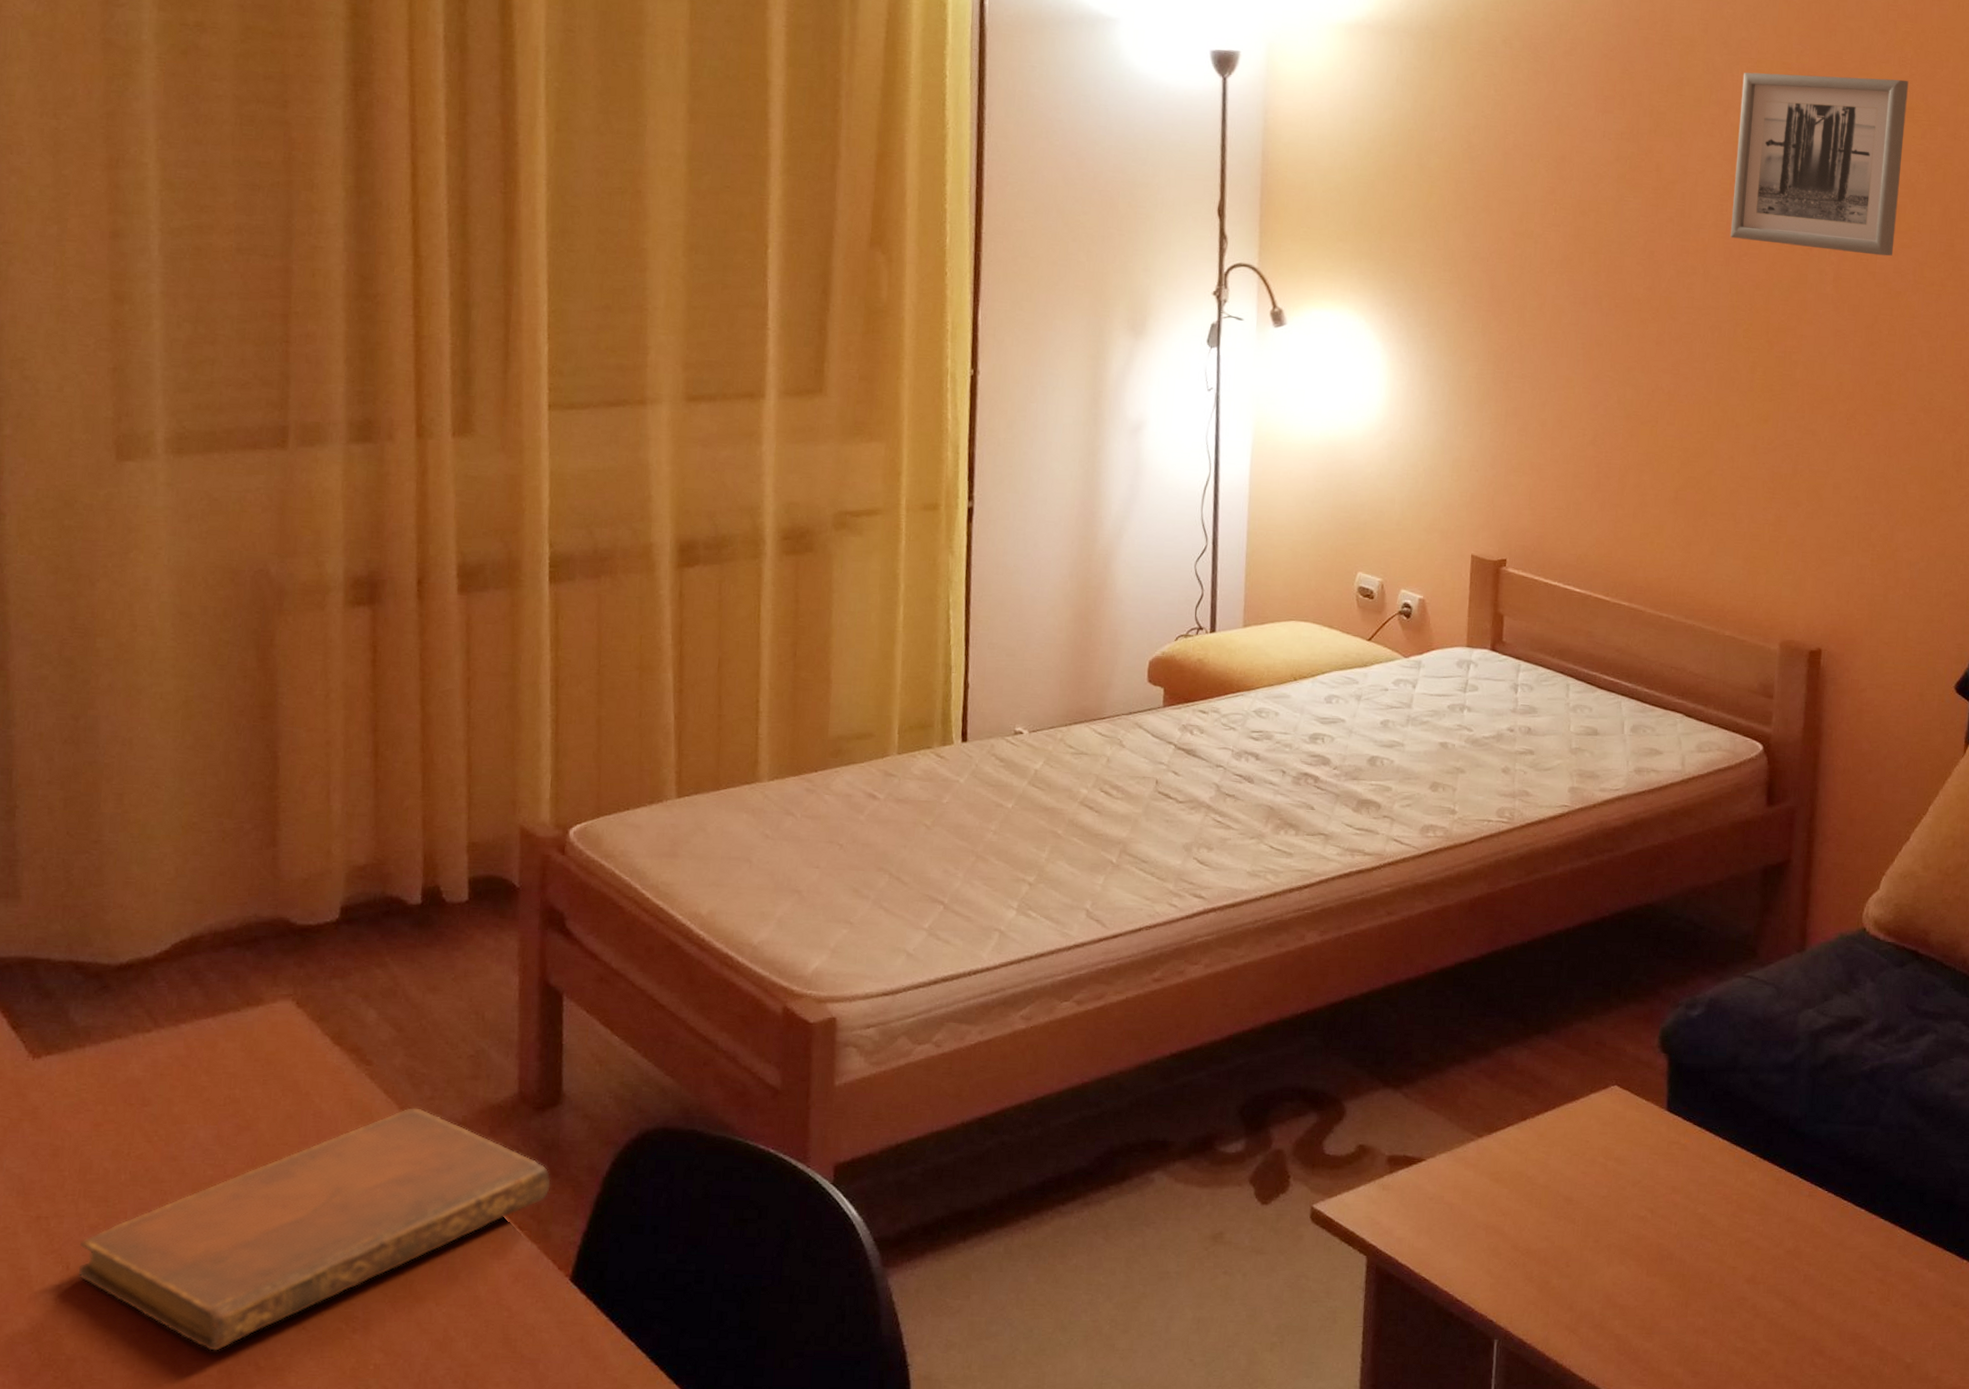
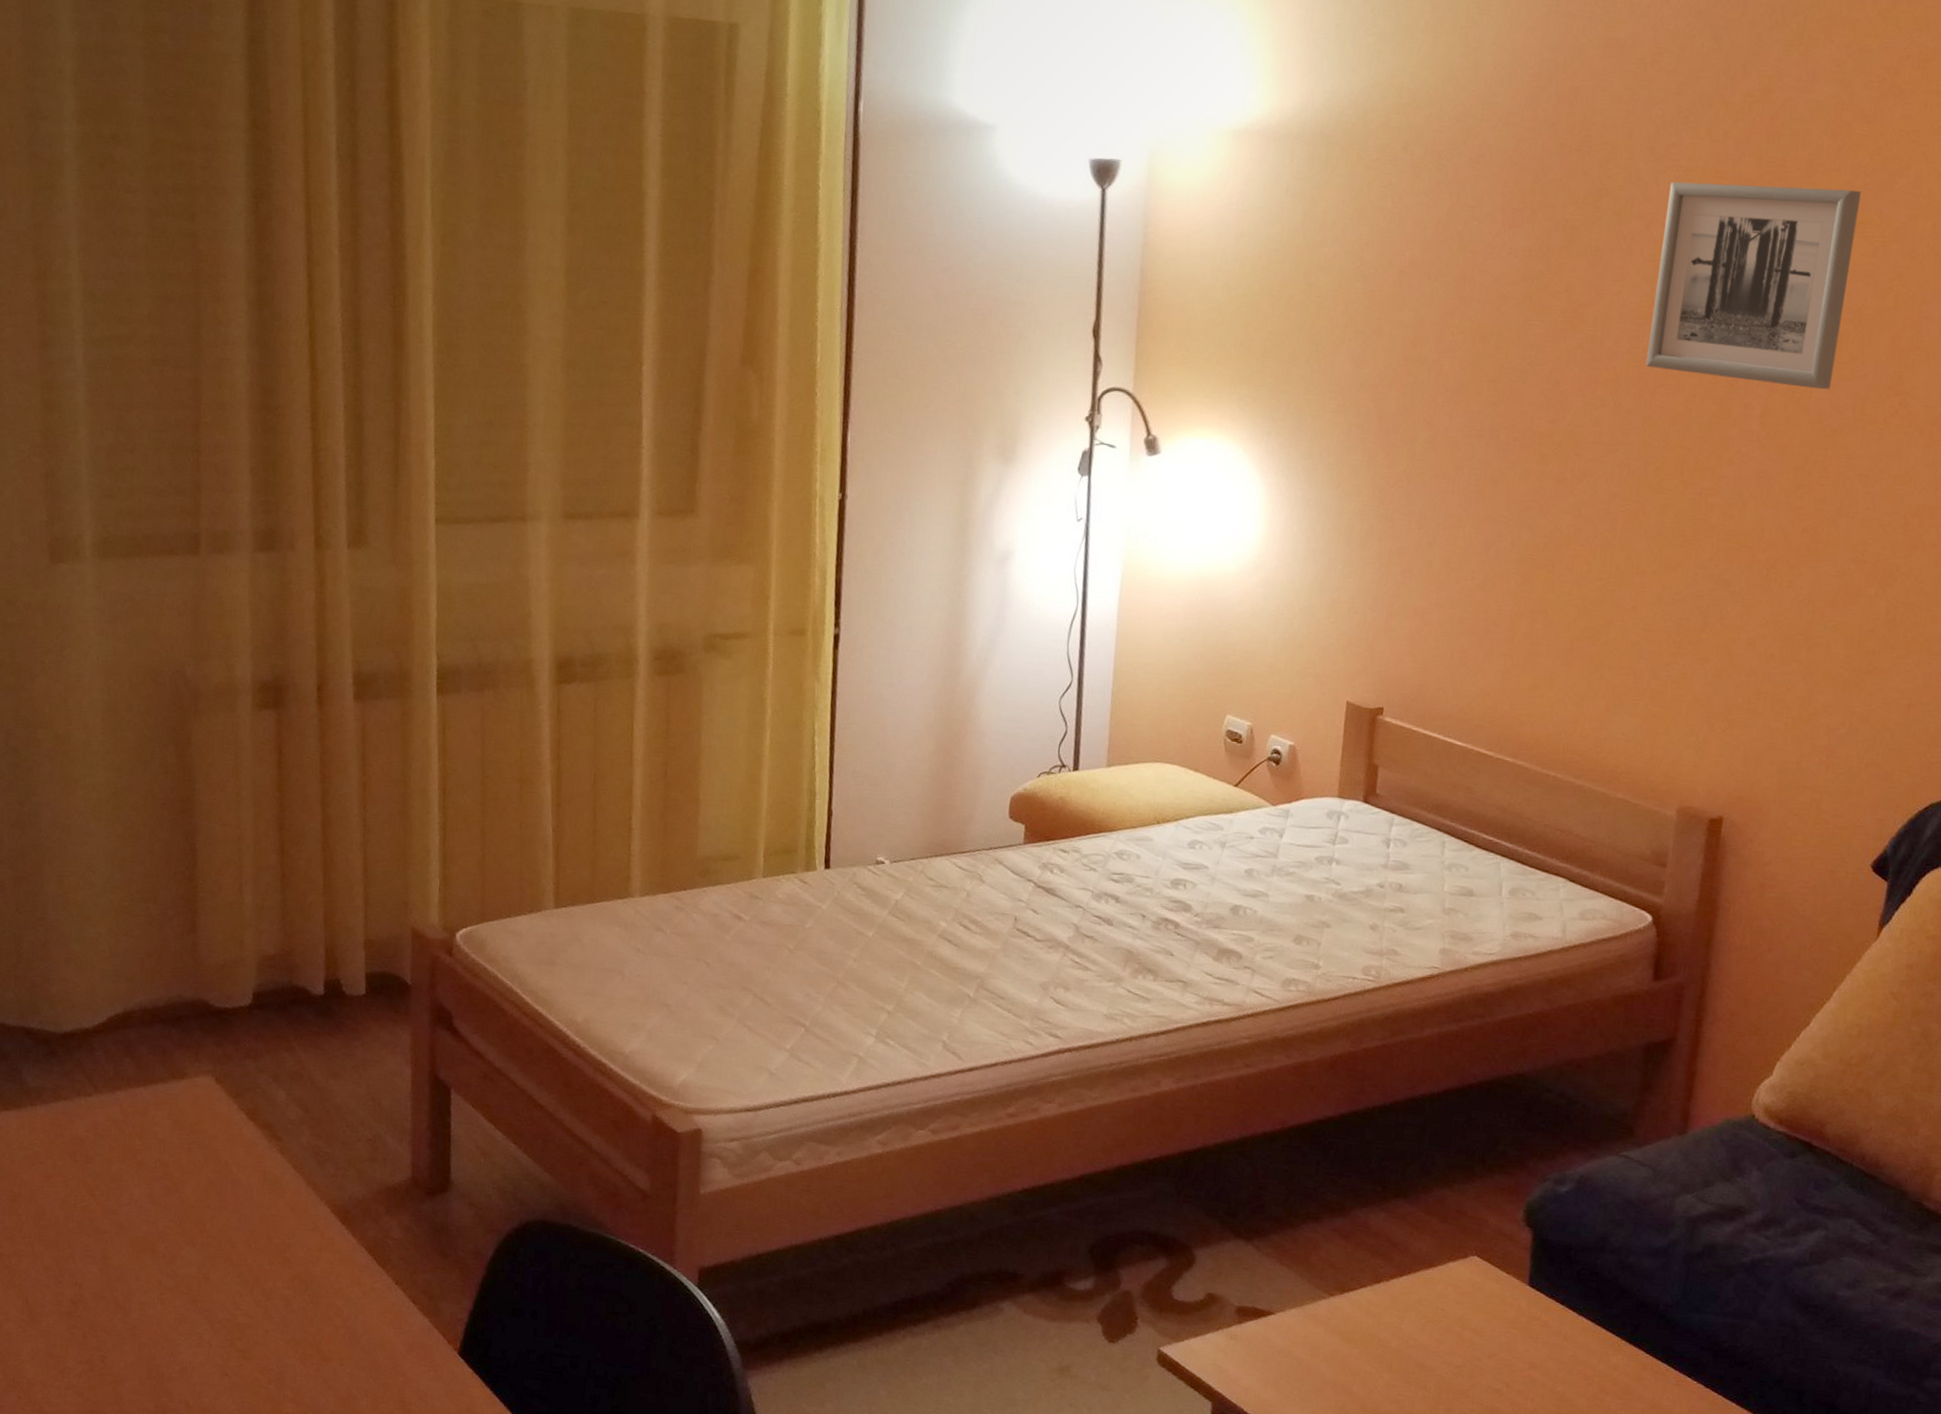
notebook: present [78,1107,551,1351] -> none [35,1183,441,1388]

